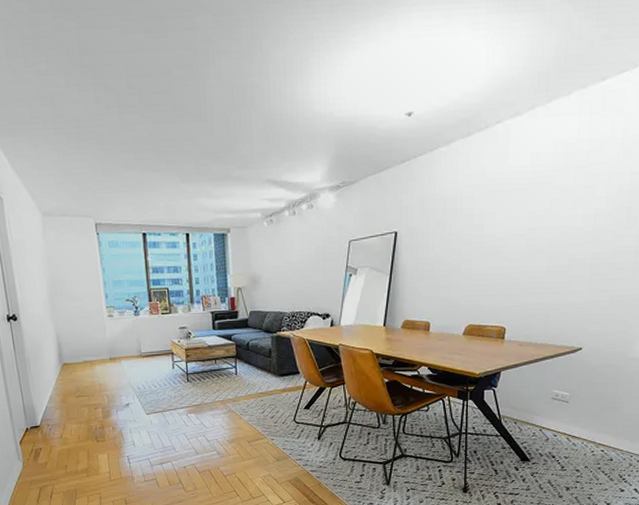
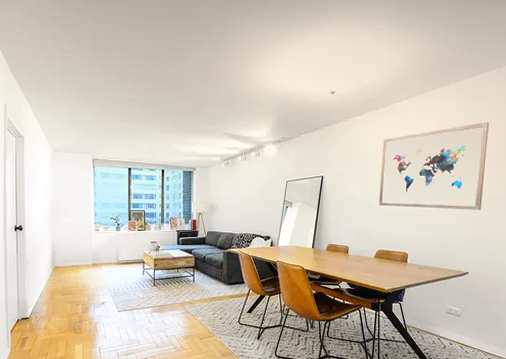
wall art: none [469,145,623,268] -> present [378,121,490,210]

